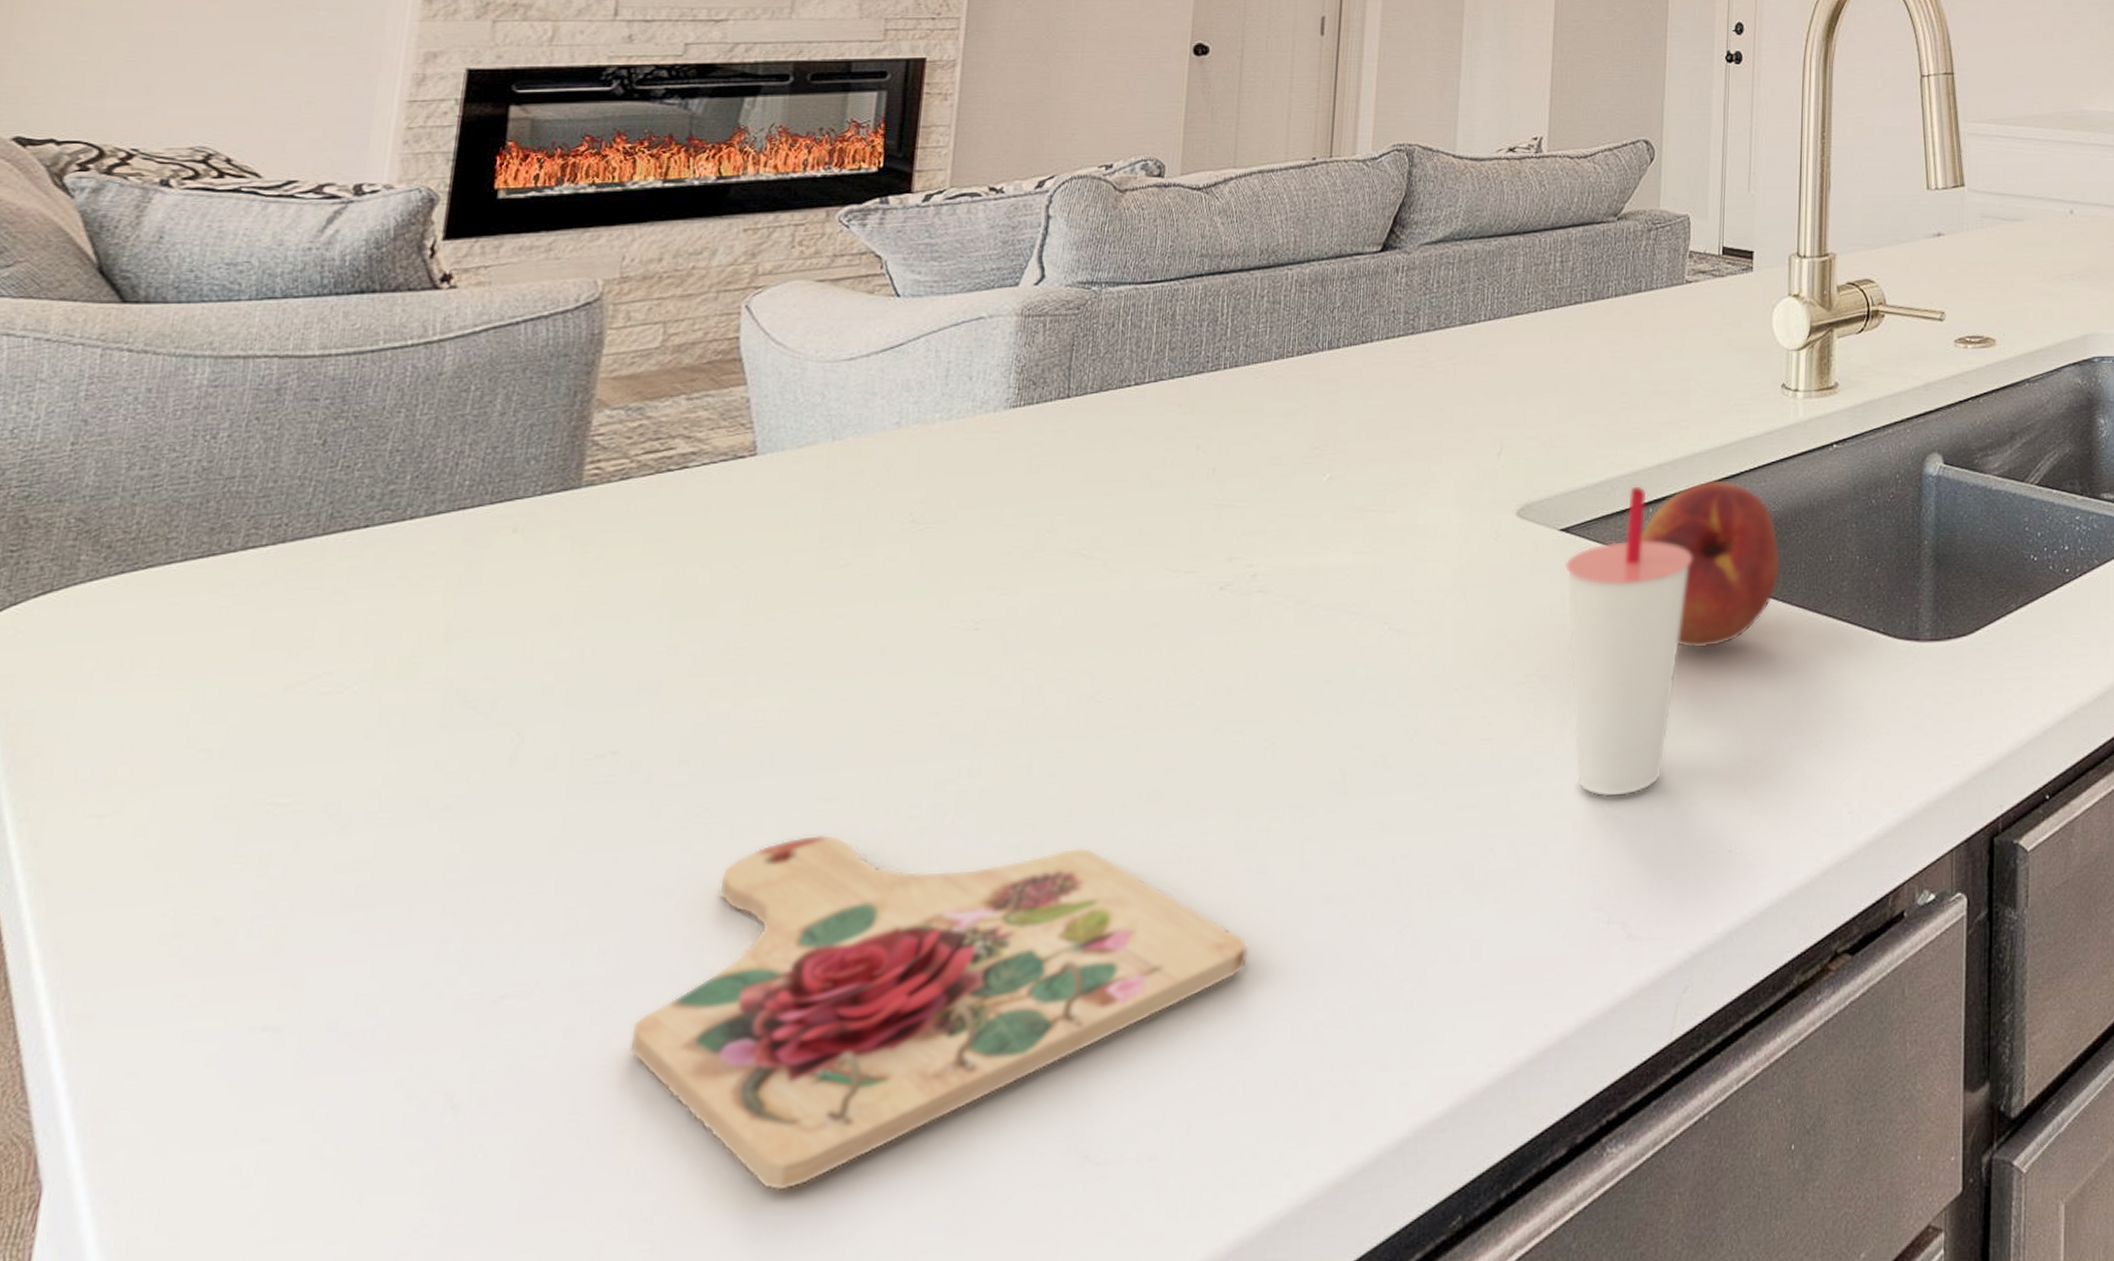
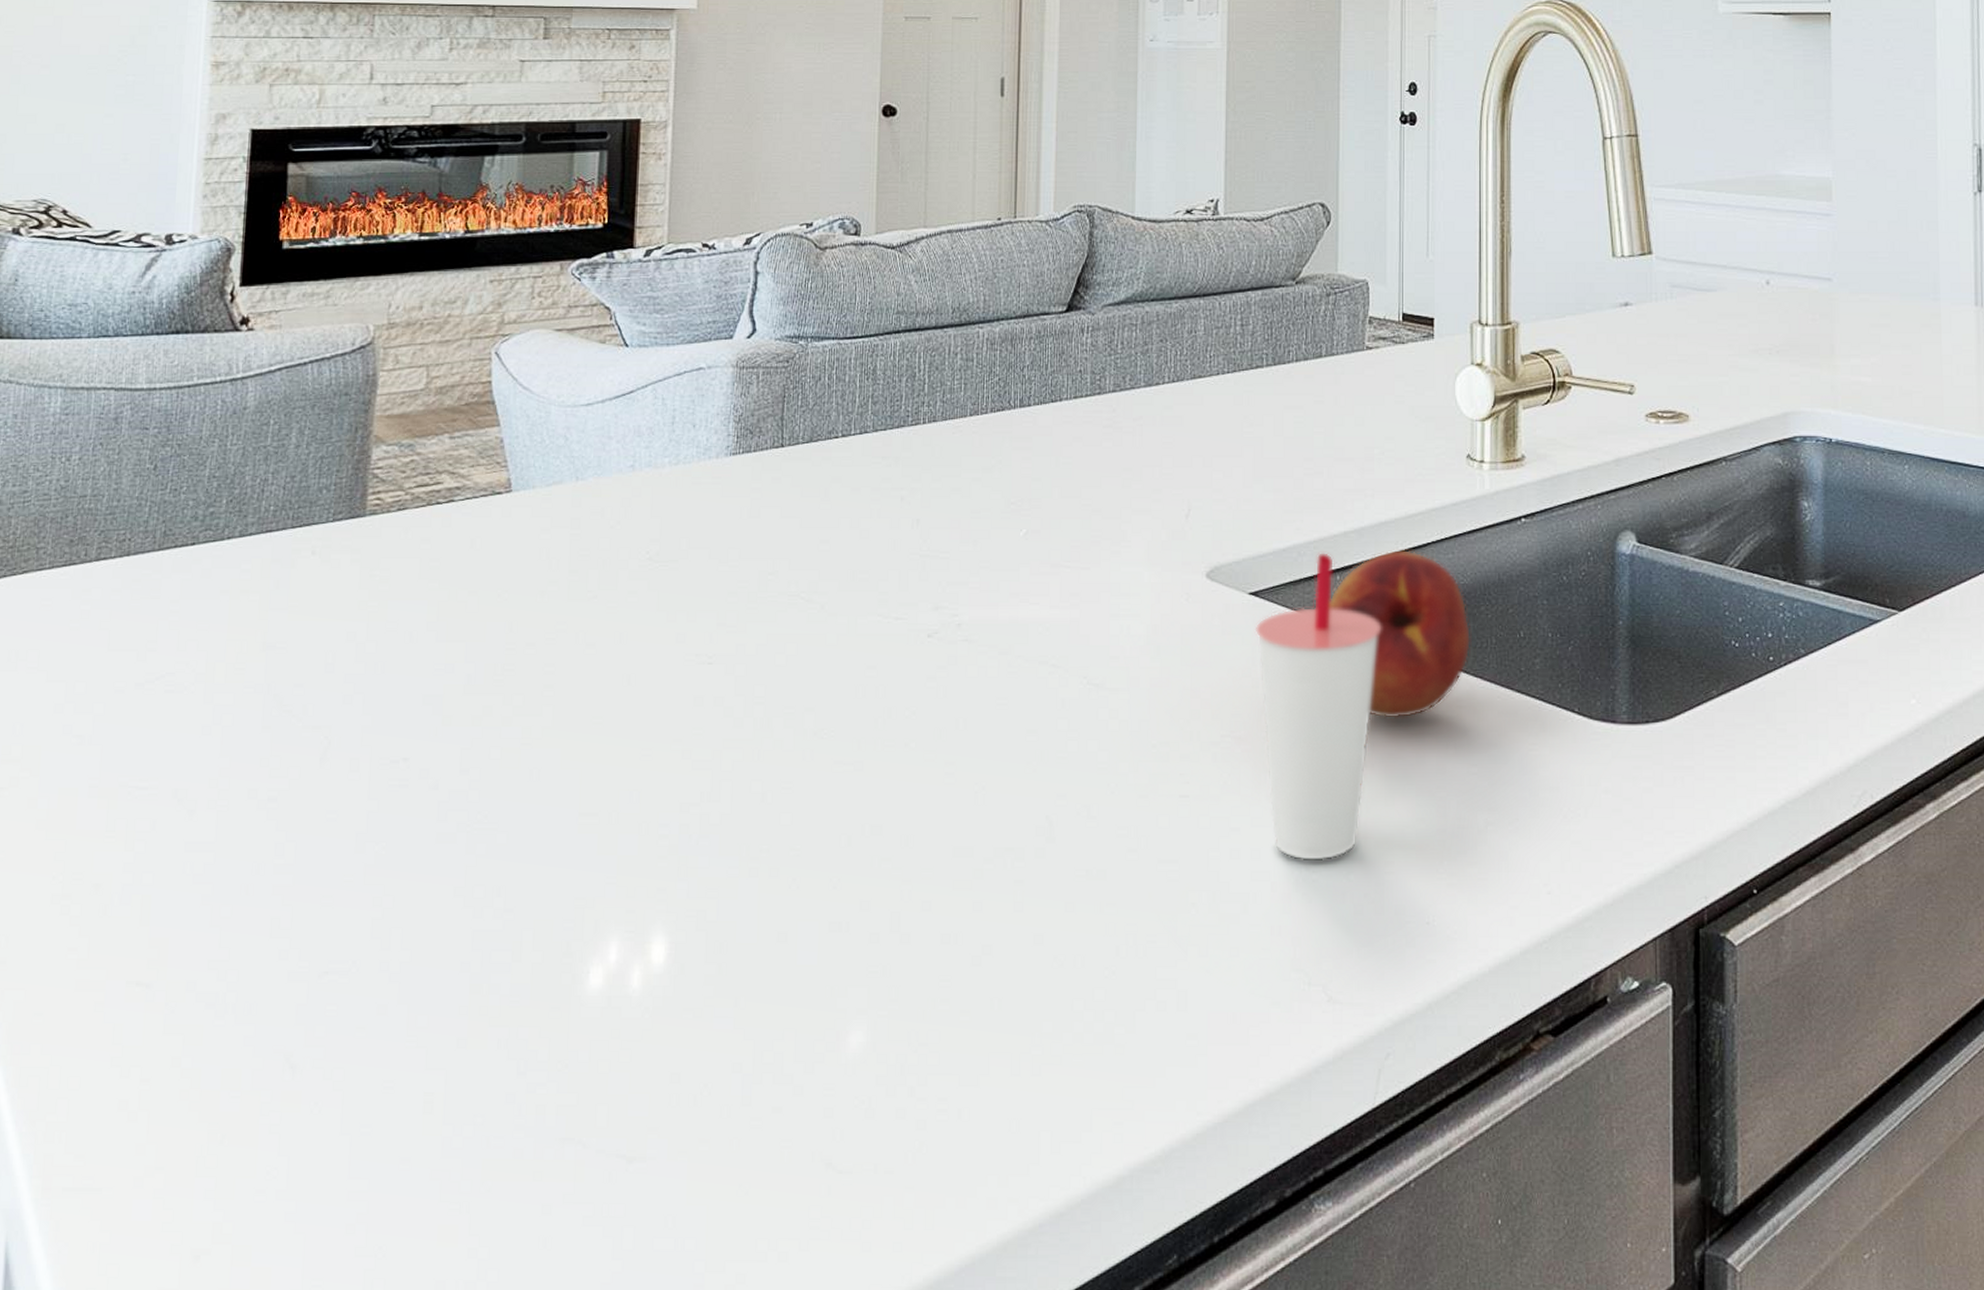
cutting board: present [629,834,1249,1191] -> none [432,846,968,1168]

